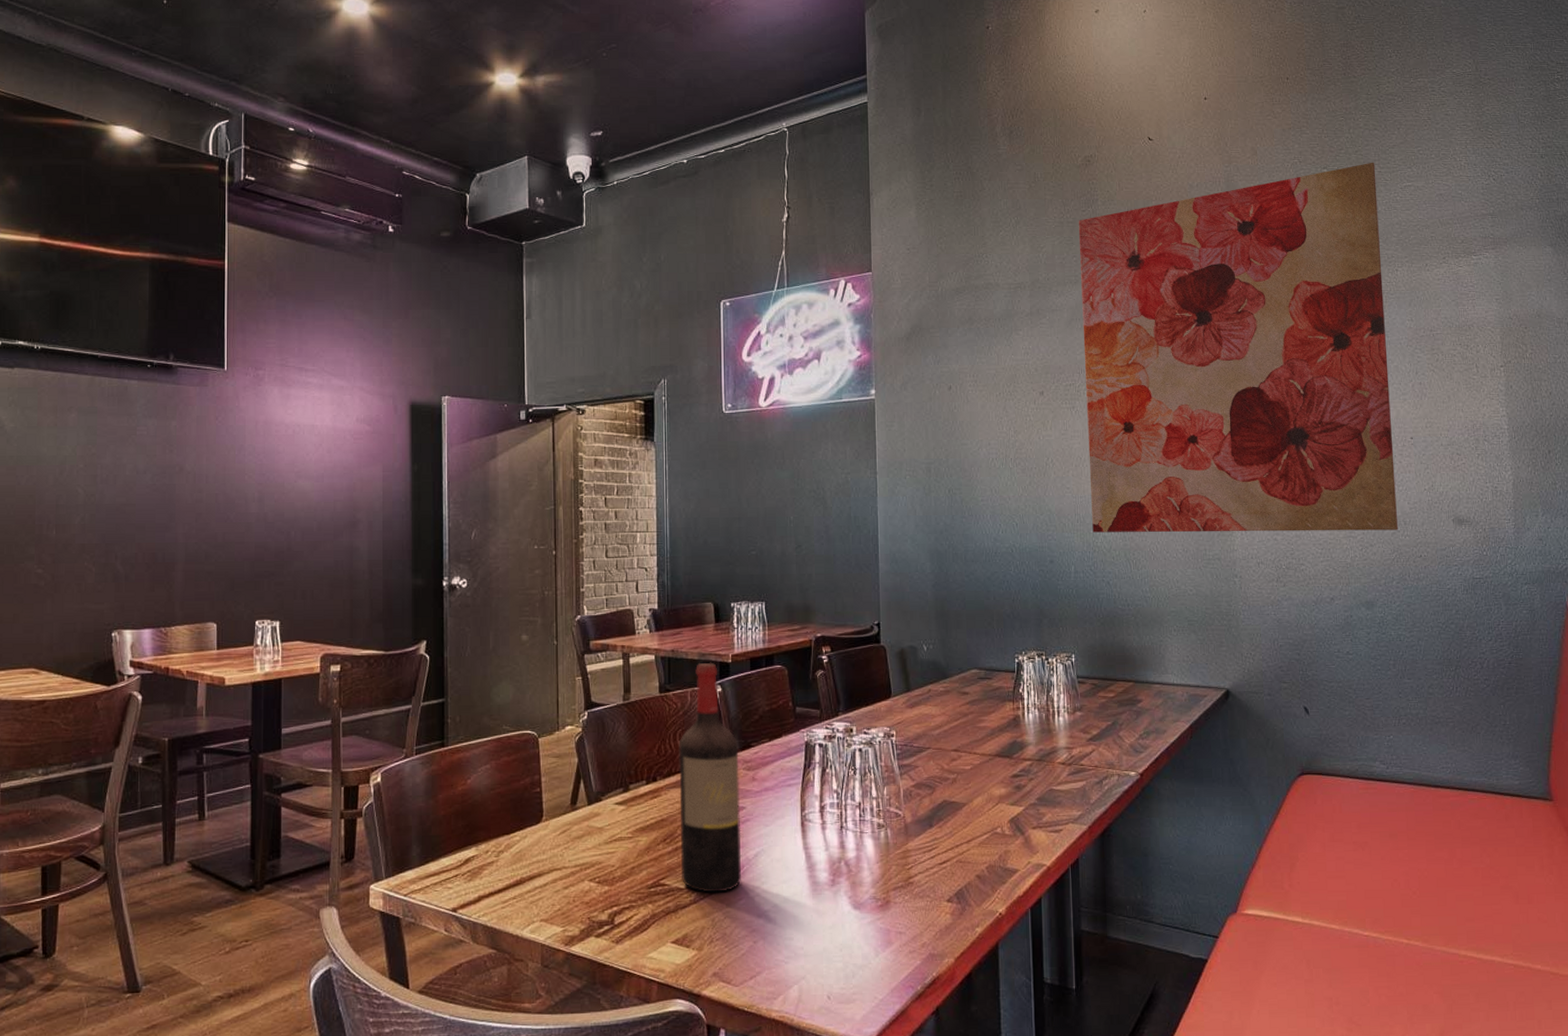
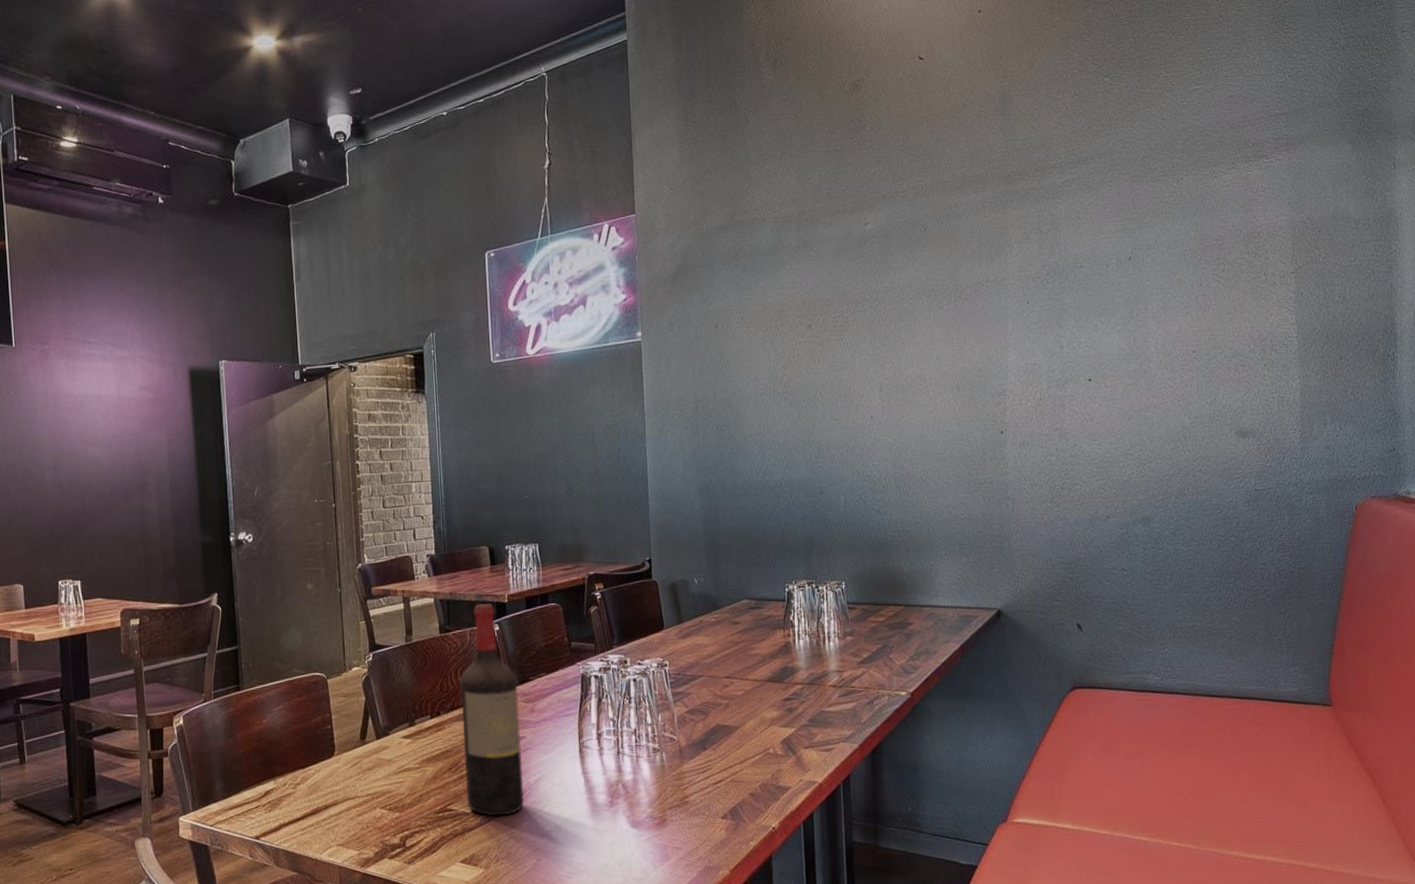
wall art: present [1078,162,1399,533] -> none [846,66,1178,462]

